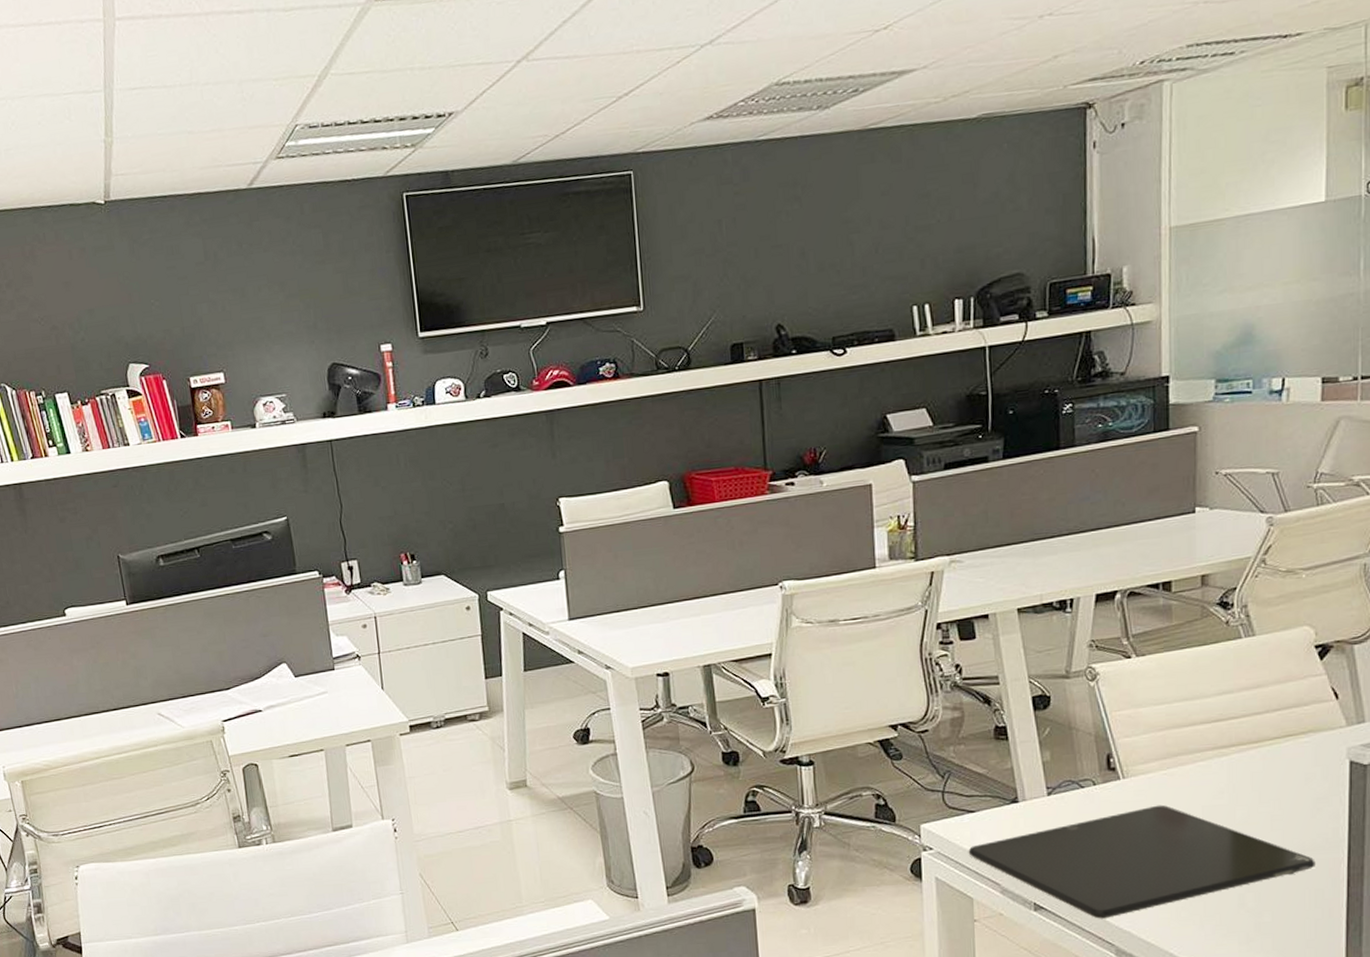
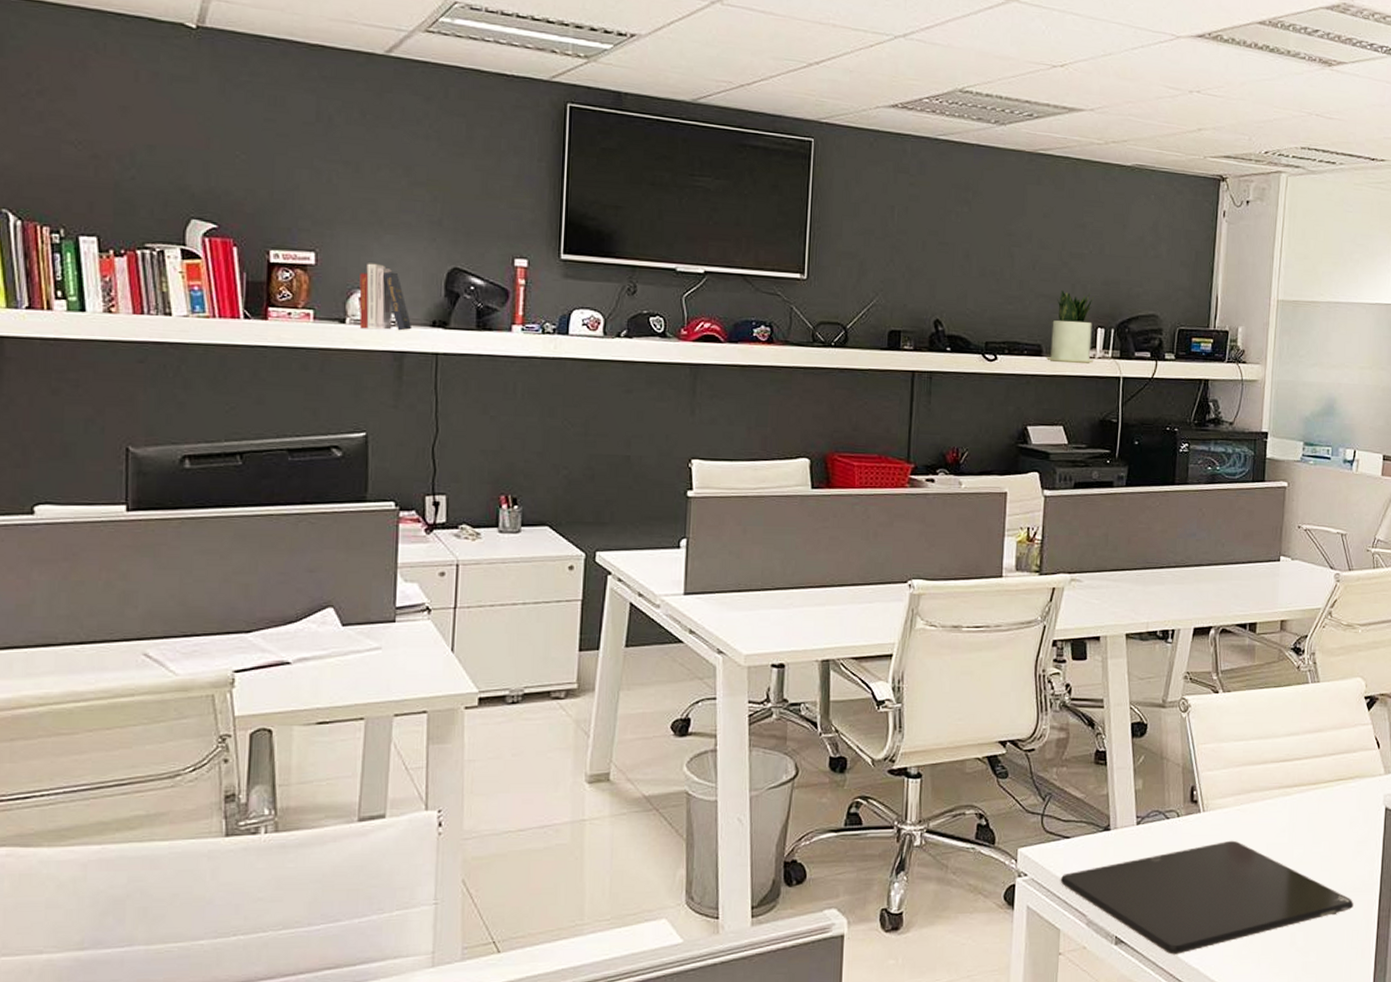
books: none [260,372,308,430] -> present [359,263,412,331]
planter: none [899,264,954,345] -> present [1045,291,1094,365]

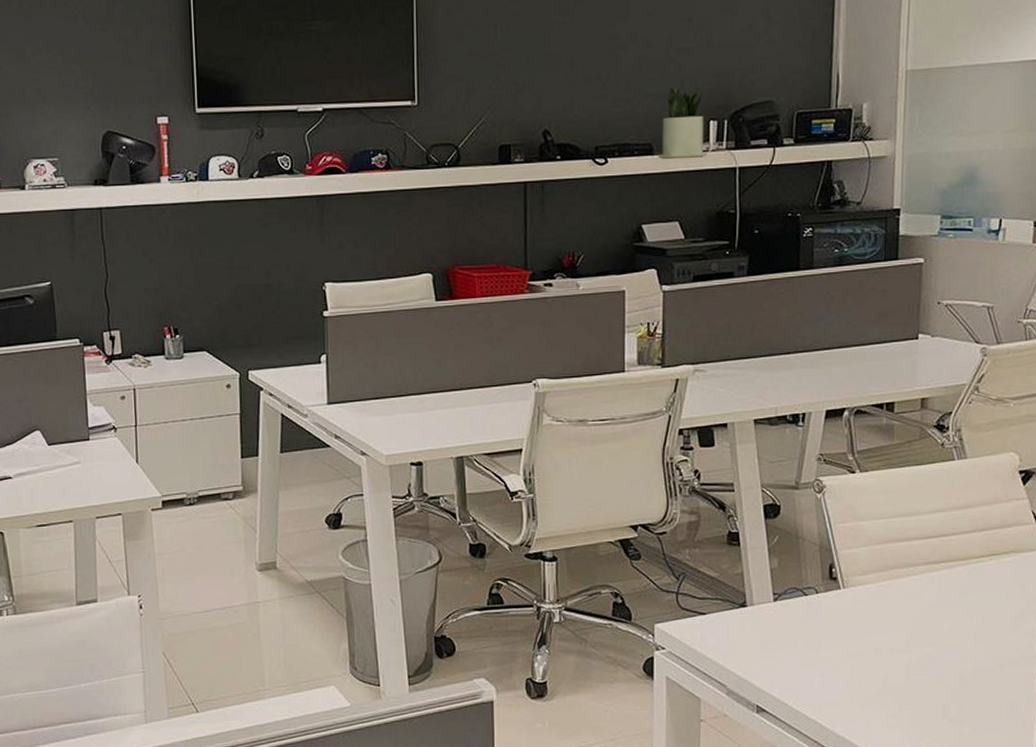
books: present [359,263,412,331] -> none [32,135,79,193]
tablet: present [1060,840,1354,955] -> none [698,615,1012,723]

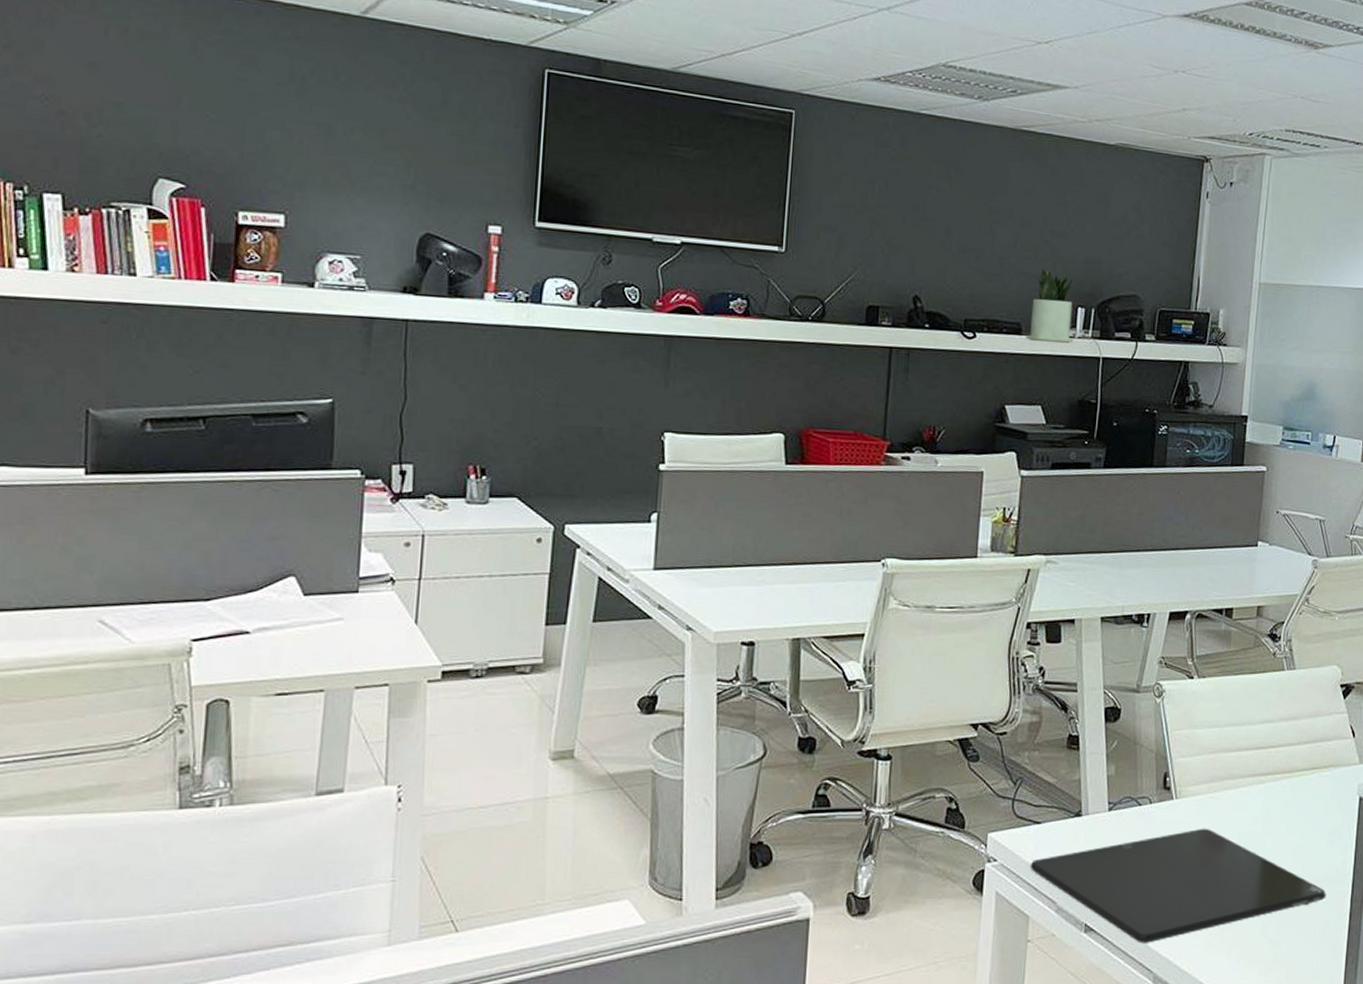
tablet: none [698,615,1012,723] -> present [1030,828,1326,943]

